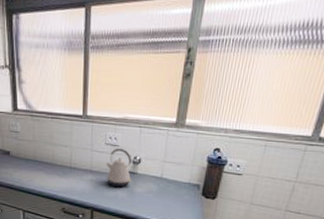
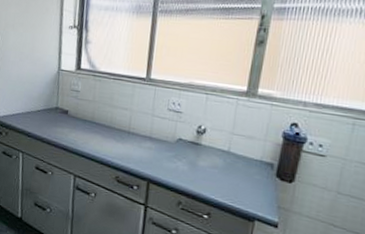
kettle: present [106,148,132,188] -> none [166,115,196,159]

